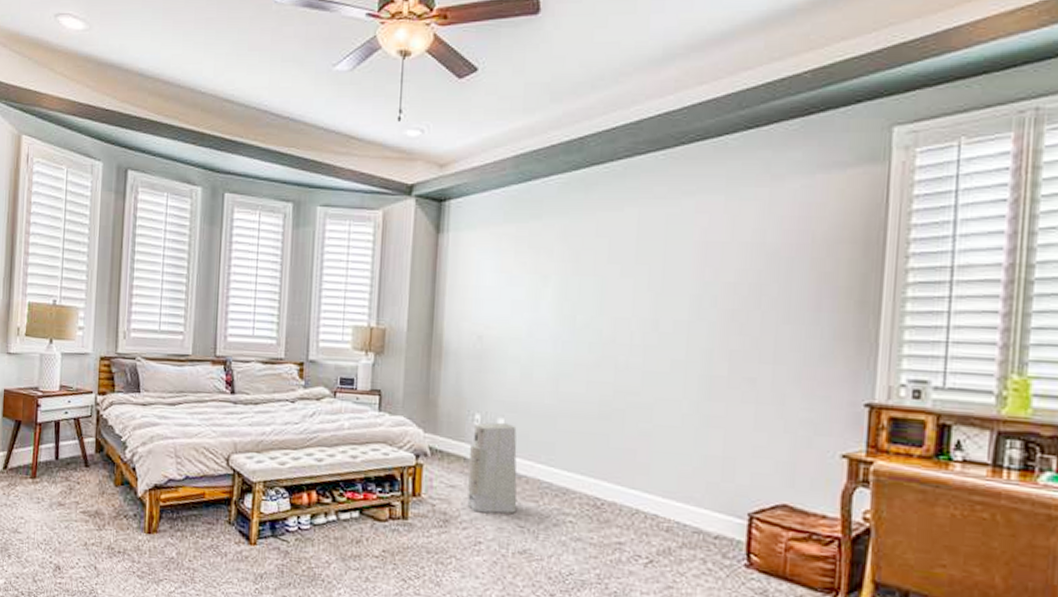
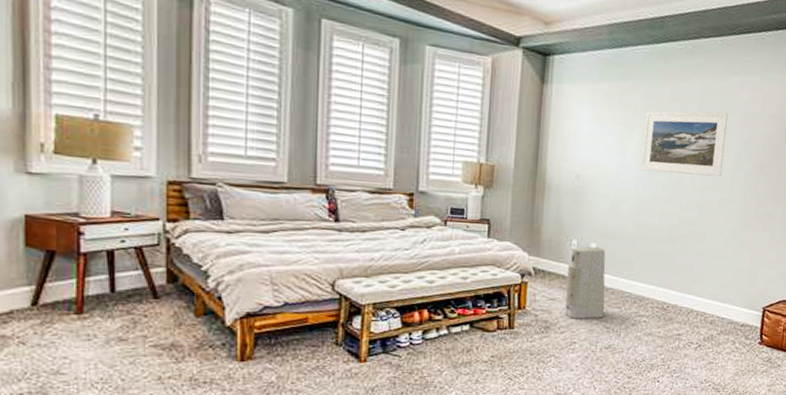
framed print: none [559,246,678,331] -> present [641,111,728,177]

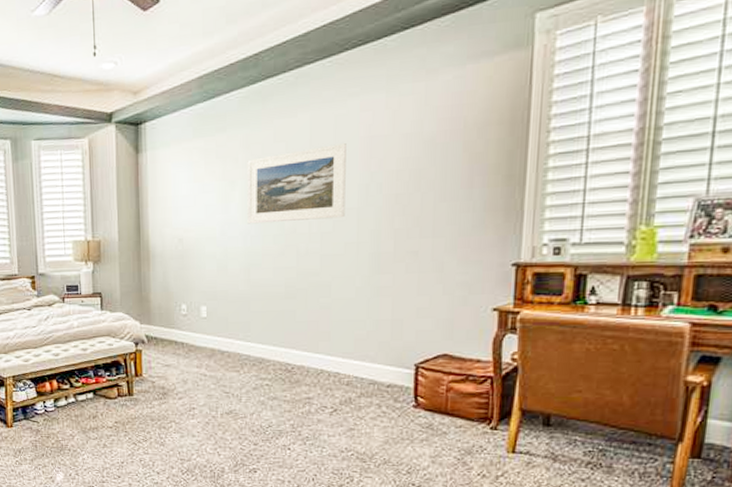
air purifier: present [564,246,606,319] -> none [179,309,222,385]

